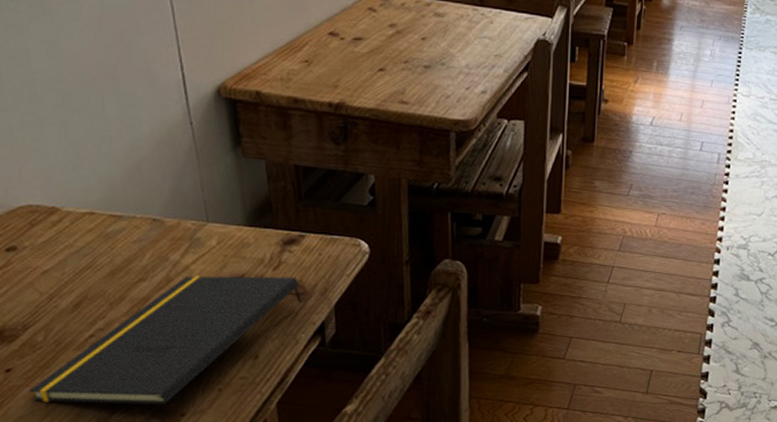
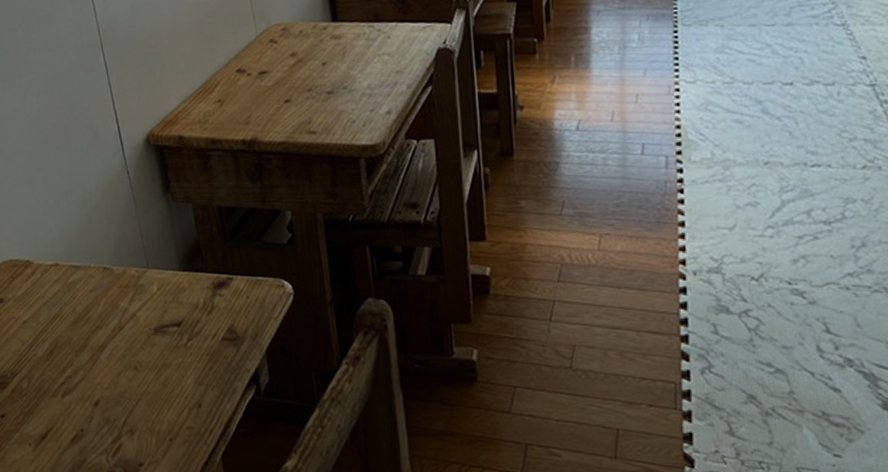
notepad: present [28,276,303,405] -> none [19,321,236,454]

